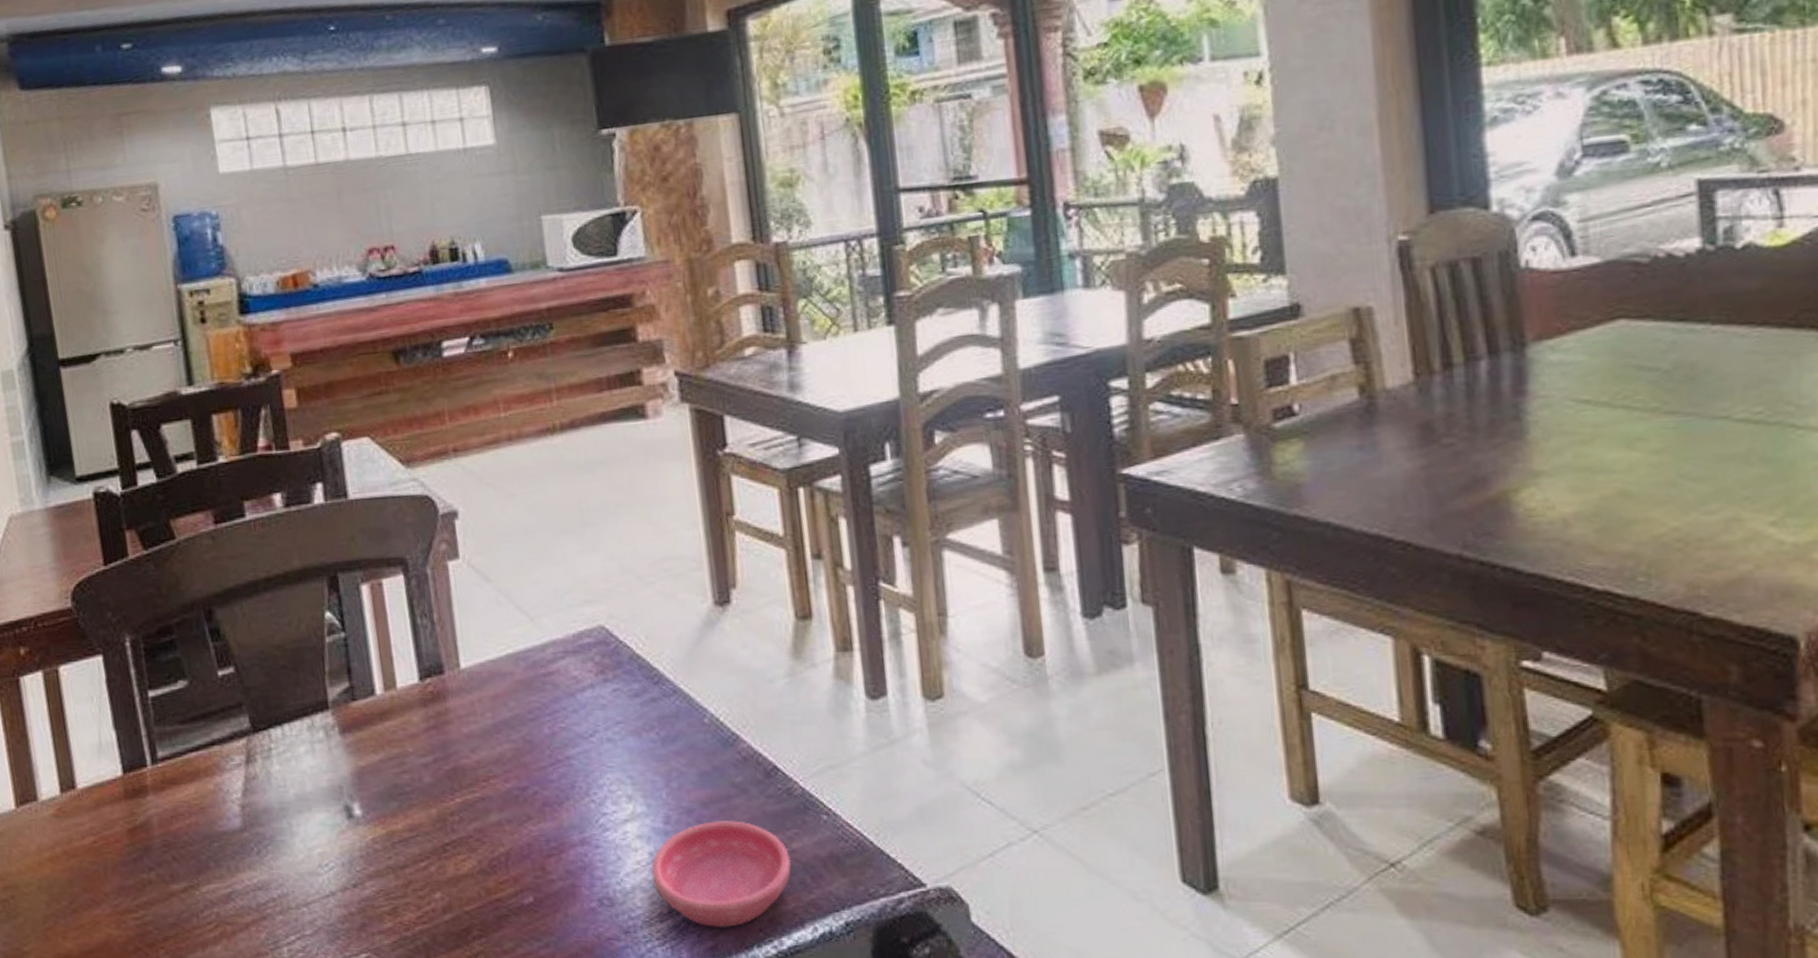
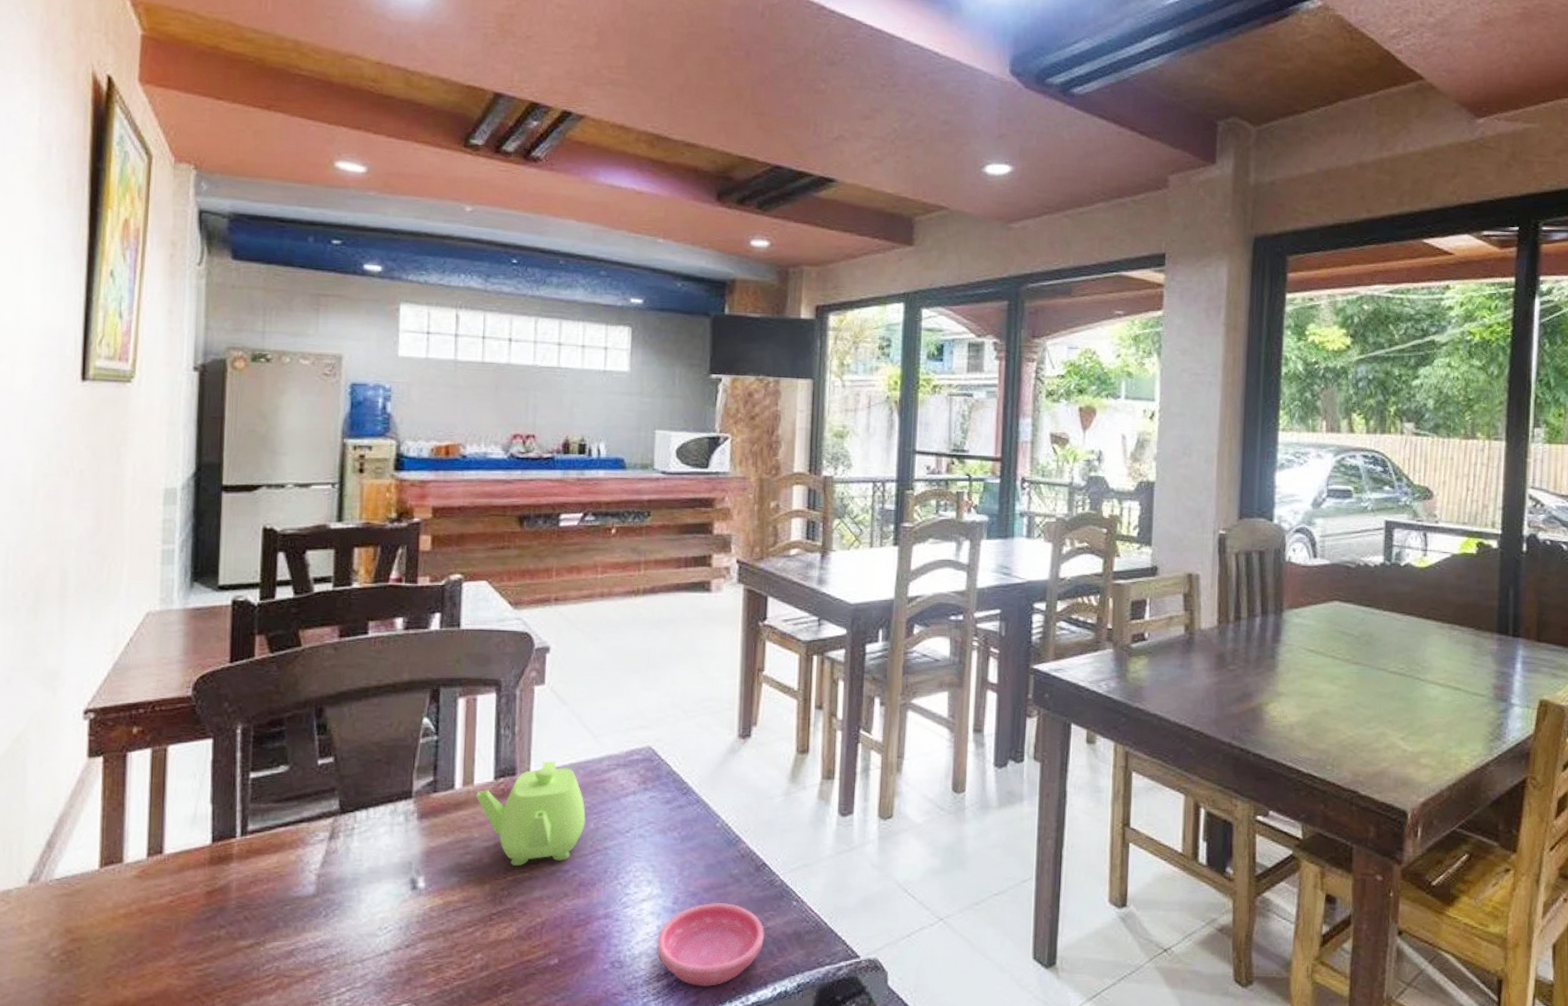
teapot: none [402,652,538,785] -> present [476,761,586,866]

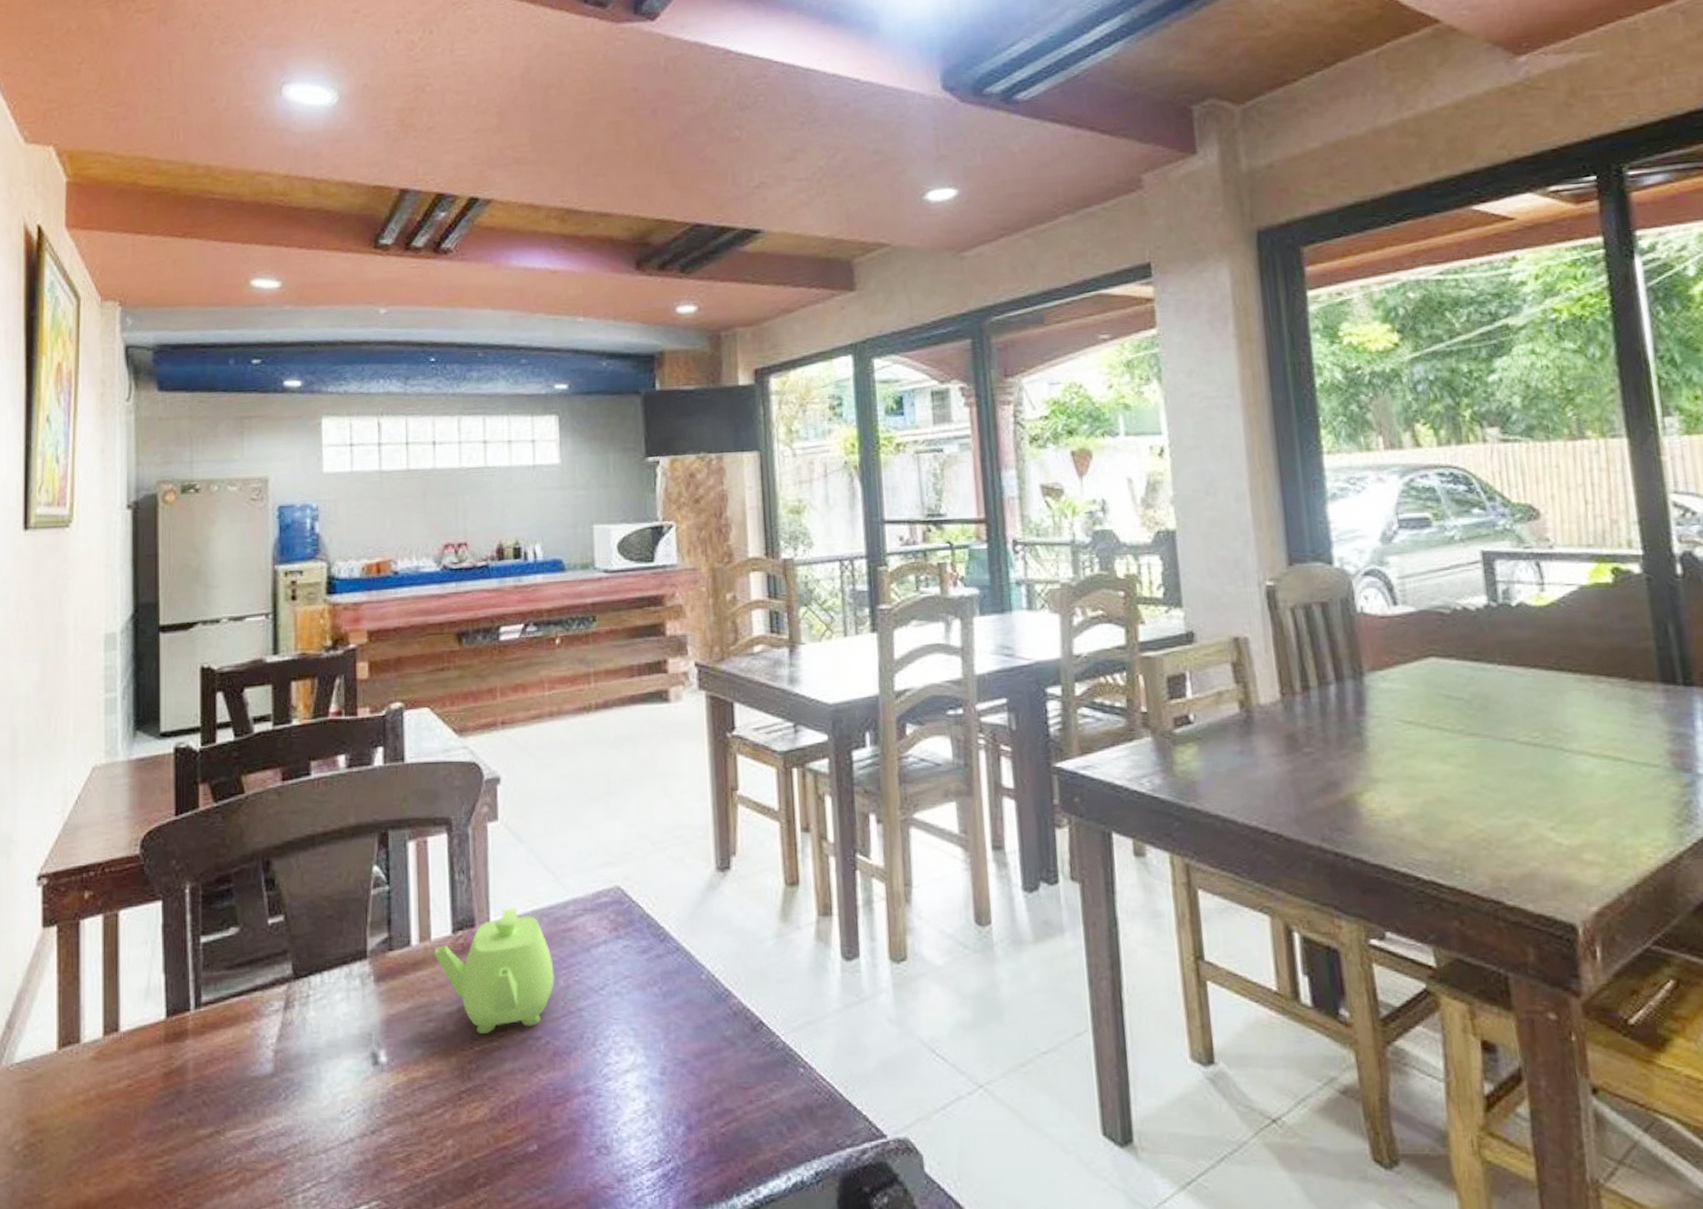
saucer: present [657,903,765,986] -> none [646,1072,771,1176]

